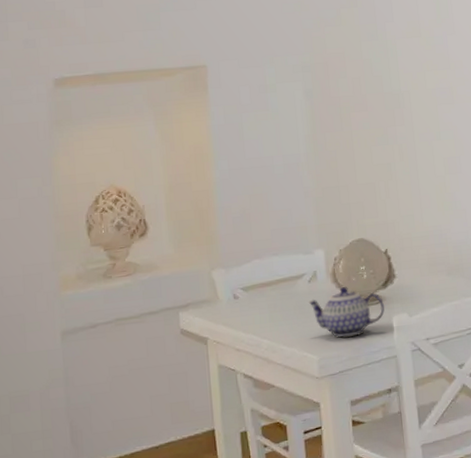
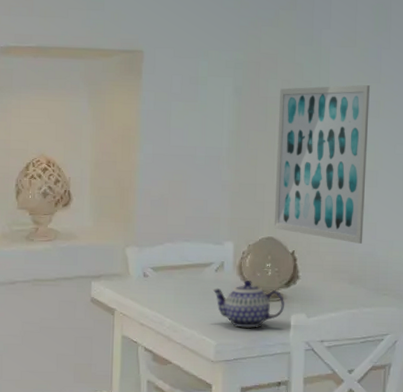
wall art: none [351,73,455,233] -> present [274,85,370,244]

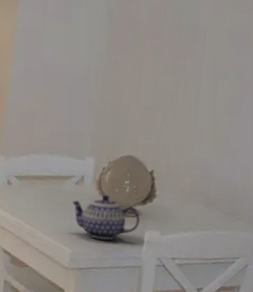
wall art: present [274,85,370,244] -> none [135,13,242,168]

